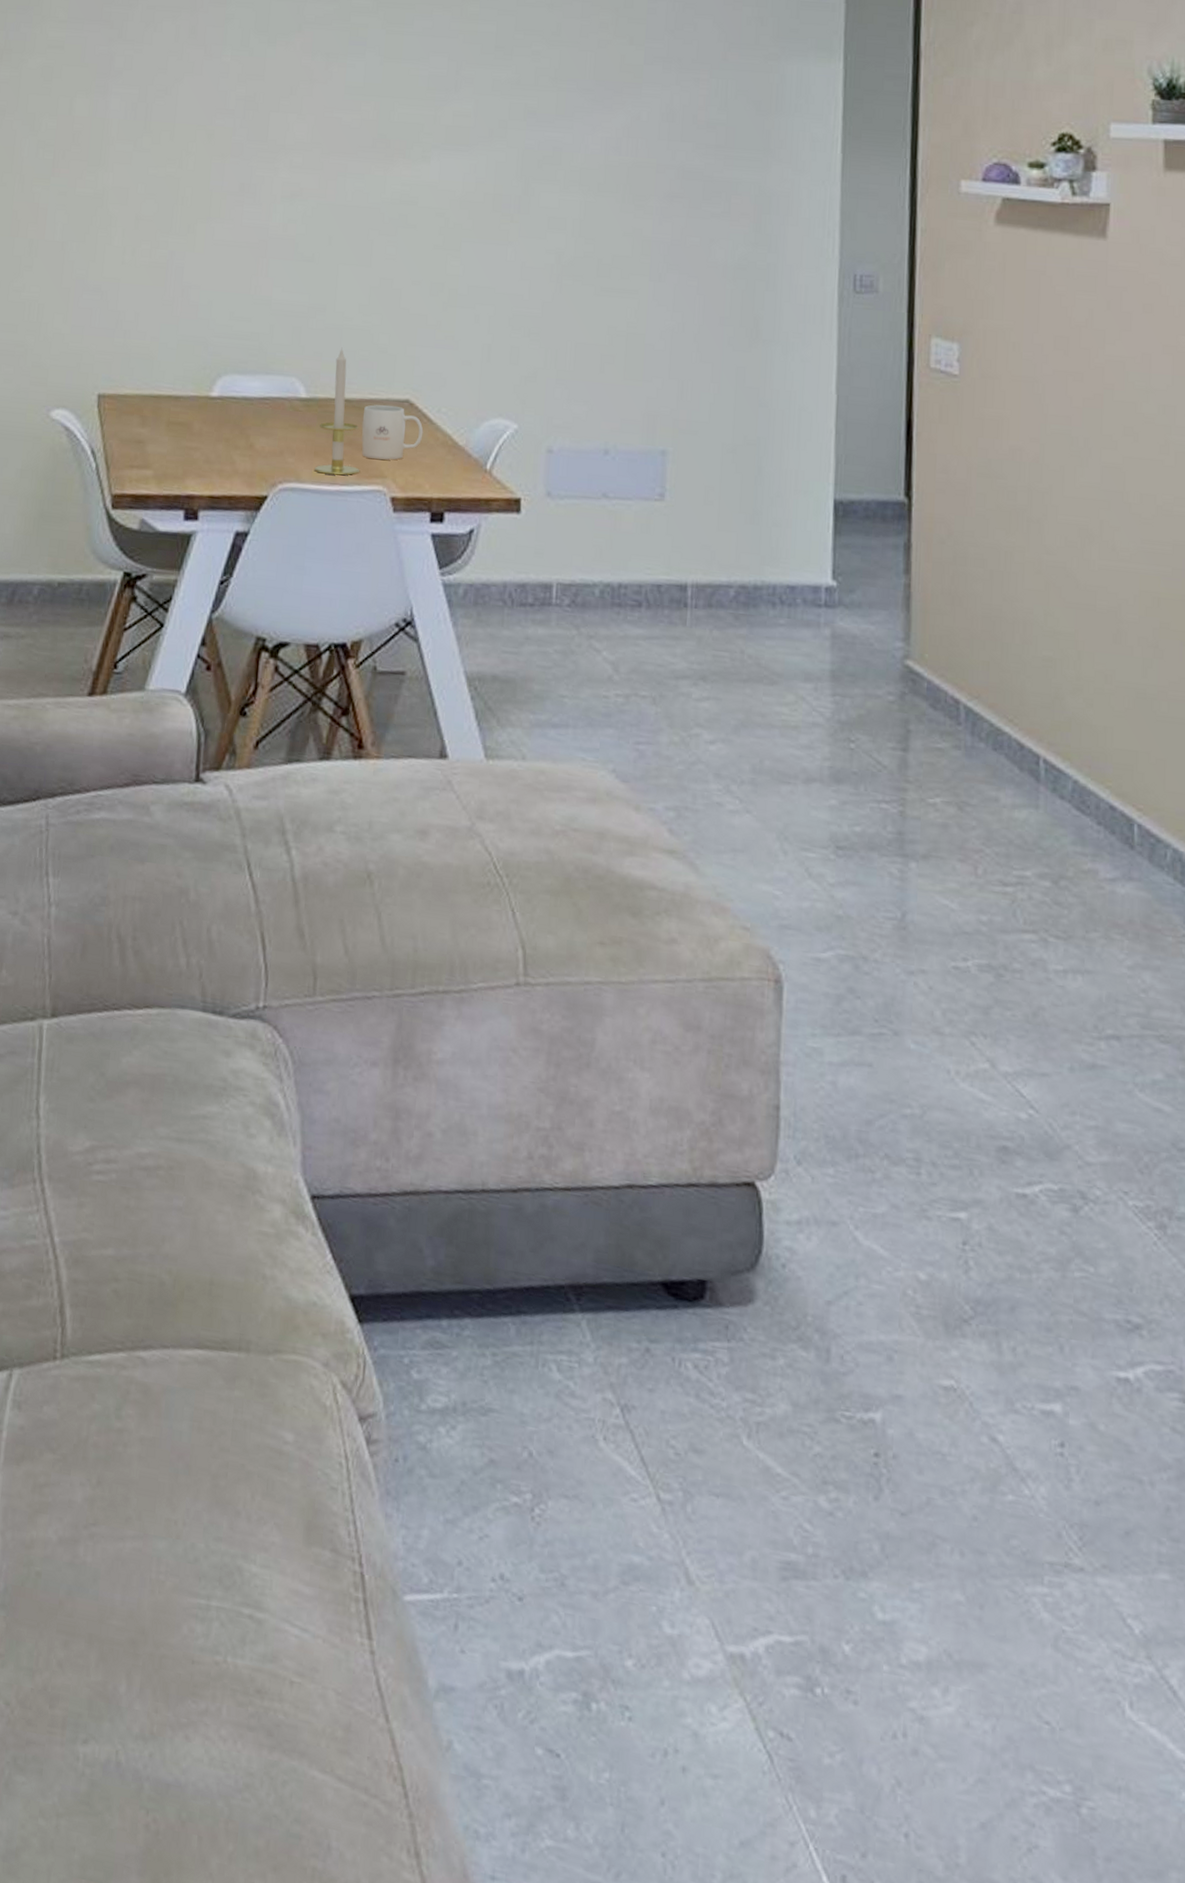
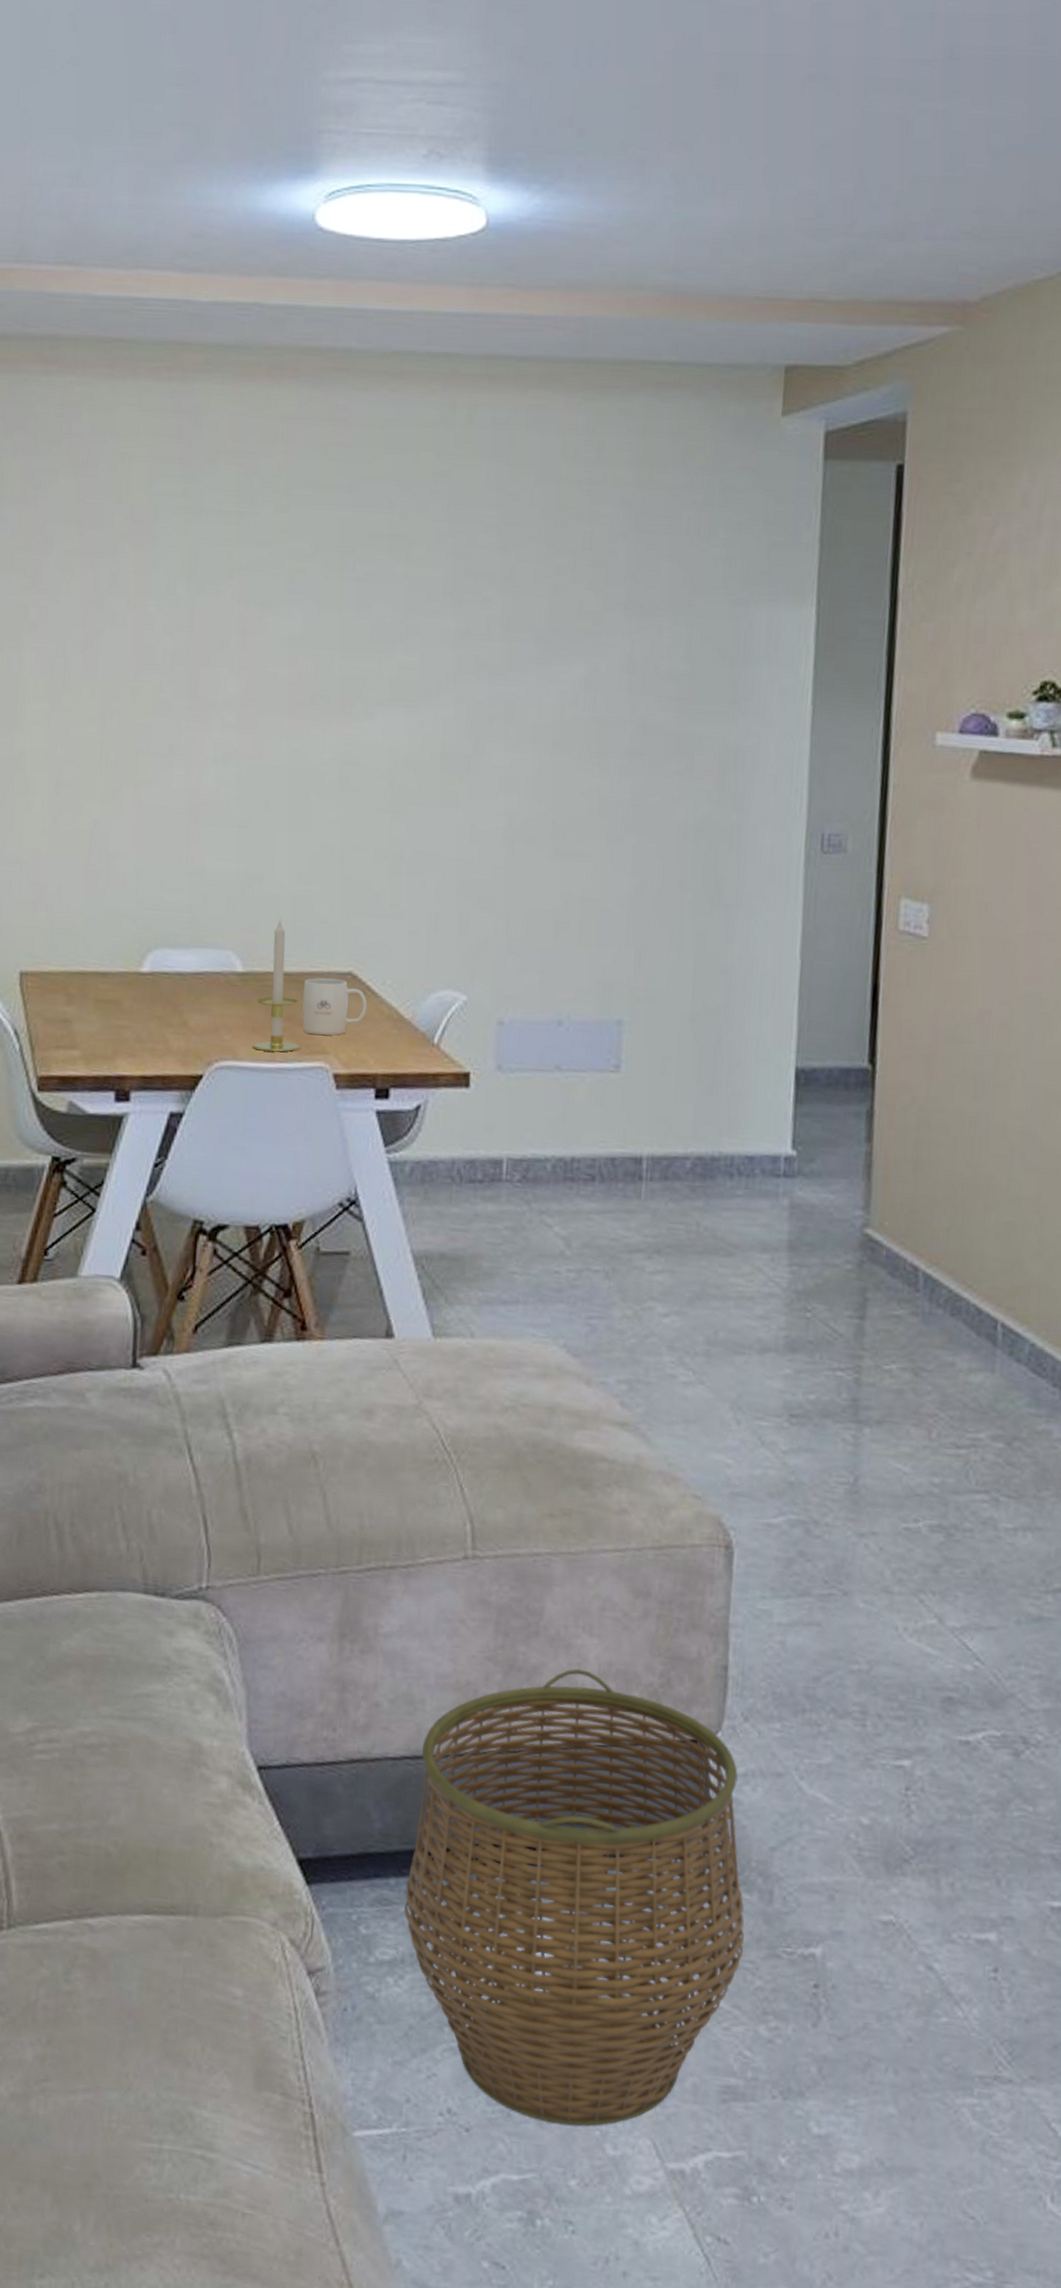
basket: none [456,1103,802,1600] -> present [404,1669,745,2126]

